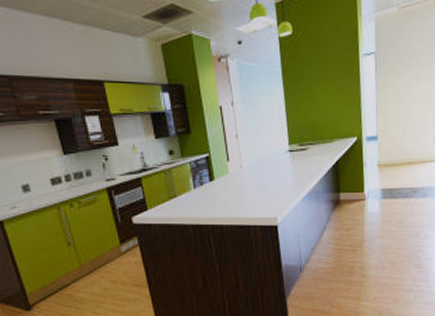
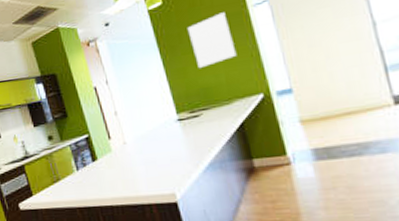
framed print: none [309,55,344,106] -> present [187,12,237,69]

